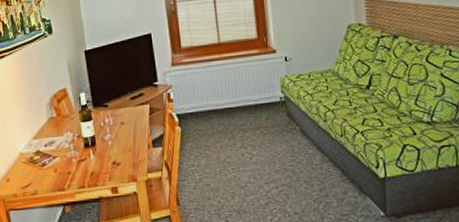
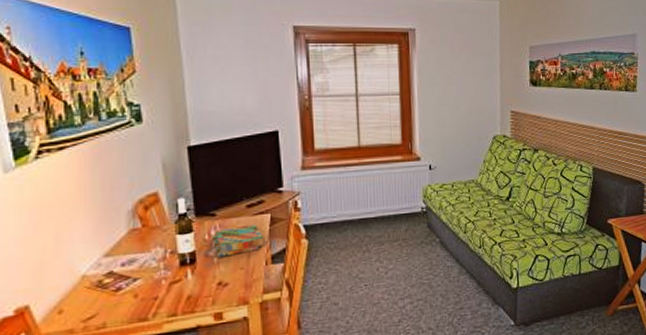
board game: none [106,113,146,141] -> present [212,224,265,258]

